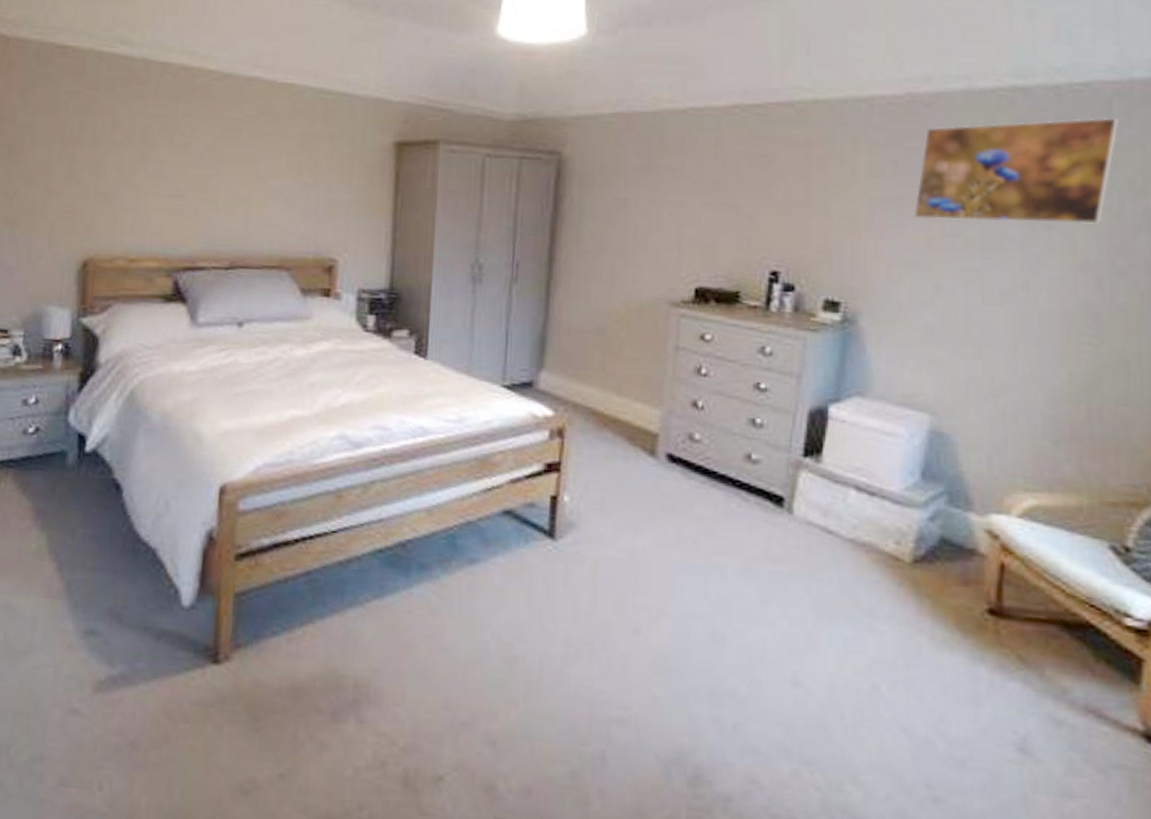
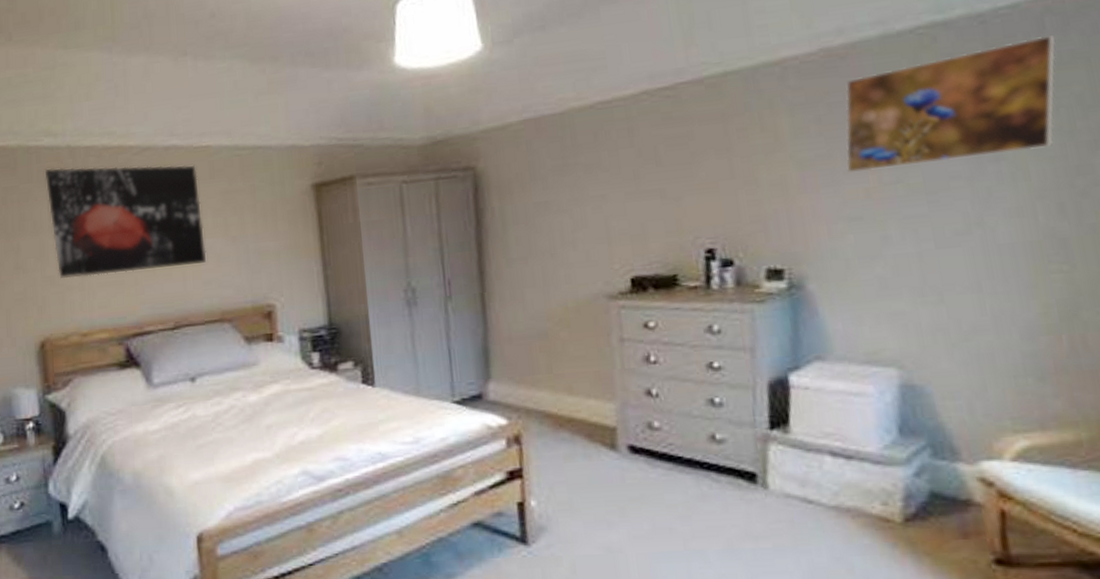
wall art: none [113,78,277,205] -> present [45,165,206,278]

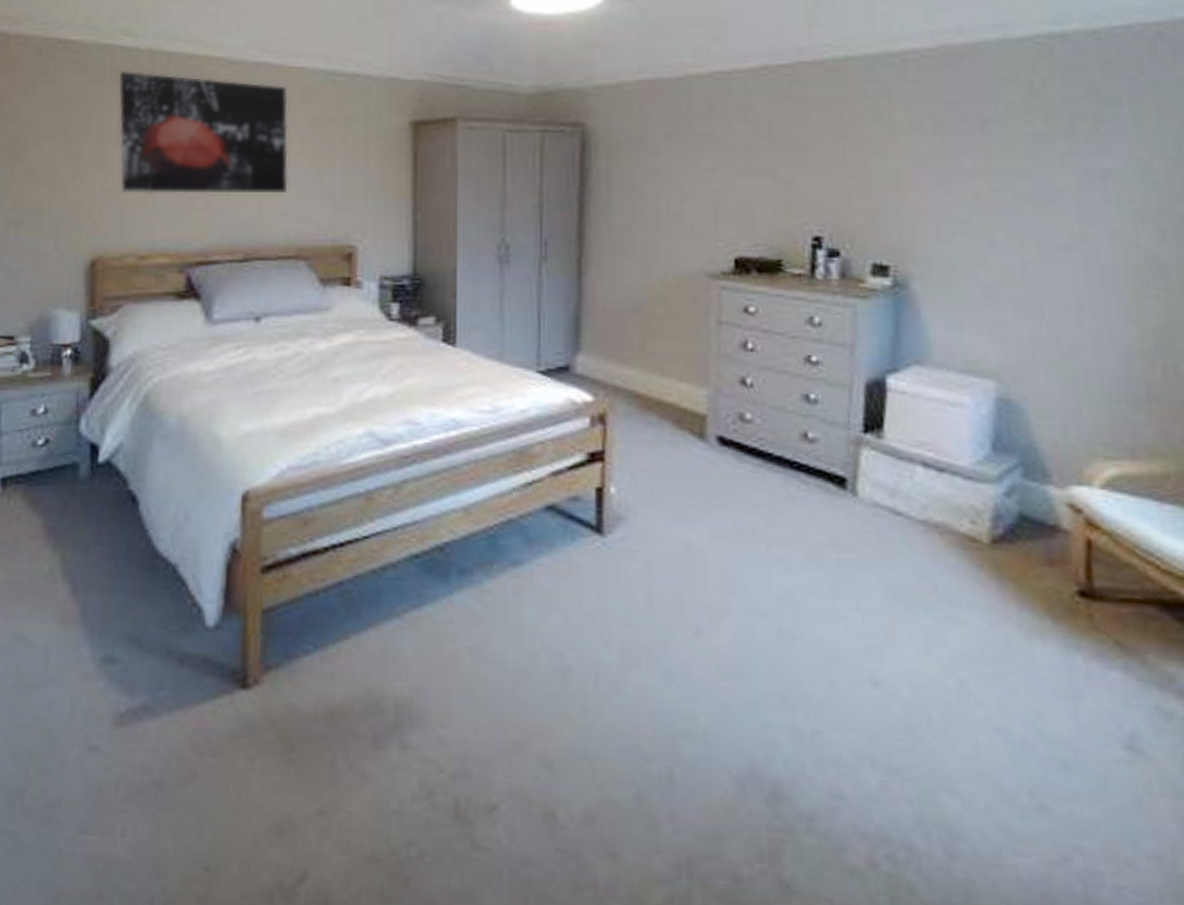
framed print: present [845,34,1056,174] -> none [958,59,1166,175]

